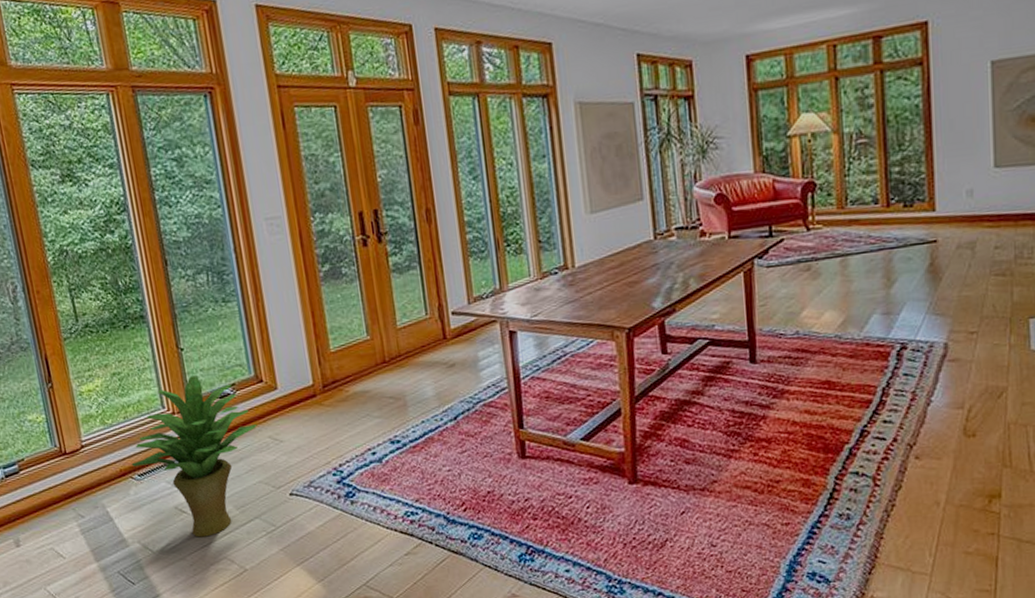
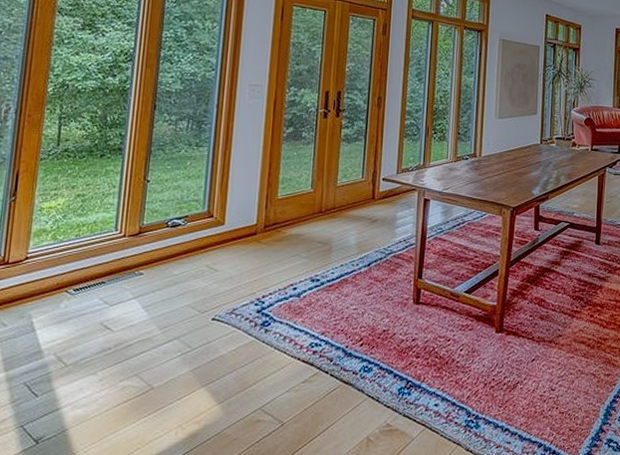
potted plant: present [131,375,258,538] -> none [70,205,199,354]

